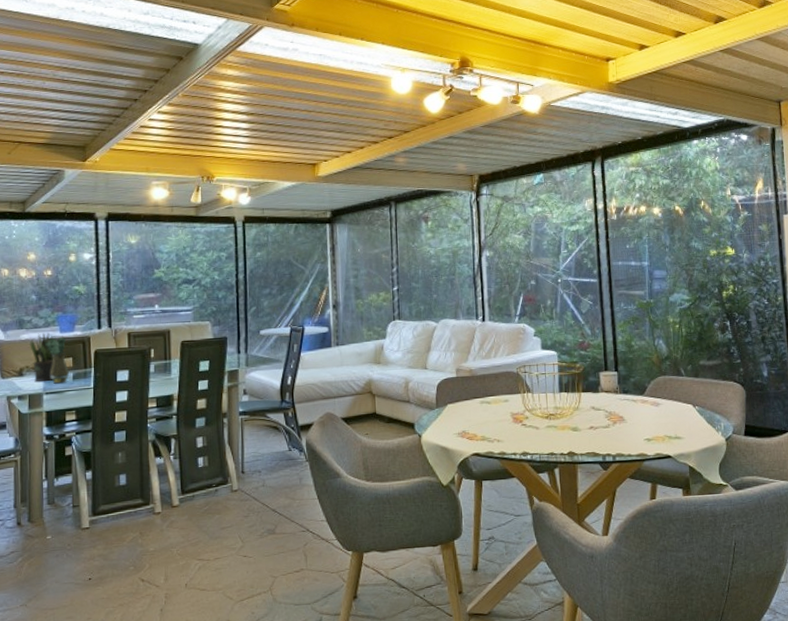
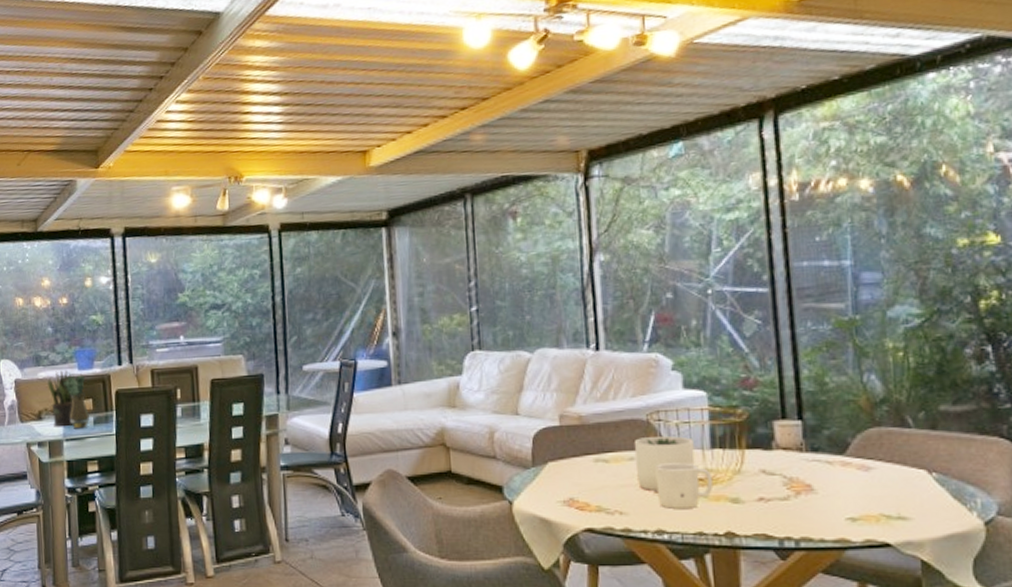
planter: none [508,384,549,424] -> present [633,436,695,492]
mug: none [522,403,561,436] -> present [655,462,714,509]

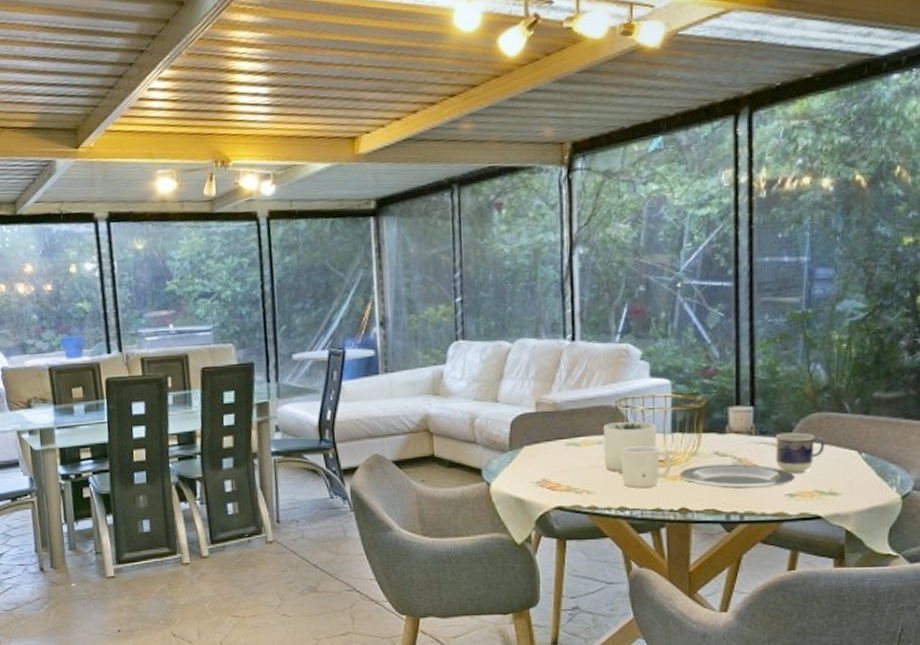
potted plant: present [47,370,73,427] -> none [35,358,63,415]
vase: present [63,373,89,429] -> none [52,361,80,417]
plate: none [723,483,857,511] -> present [680,463,796,489]
cup: none [830,449,888,495] -> present [776,432,825,473]

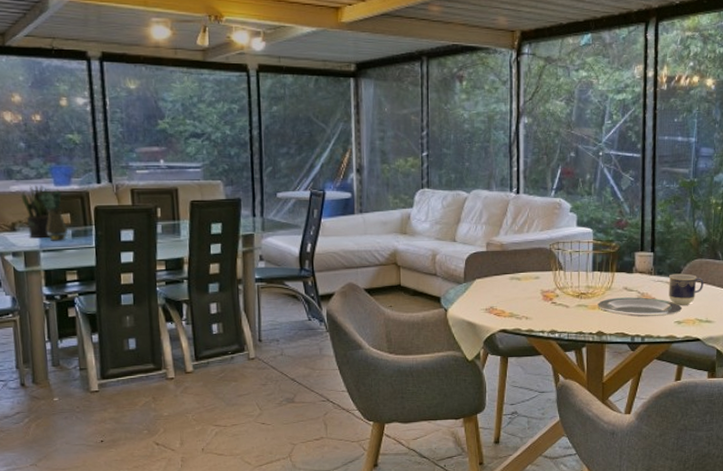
potted plant: none [35,358,63,415] -> present [21,185,50,239]
vase: none [52,361,80,417] -> present [39,188,68,241]
planter: present [602,421,657,473] -> none [539,261,581,302]
mug: present [621,446,672,488] -> none [553,281,592,315]

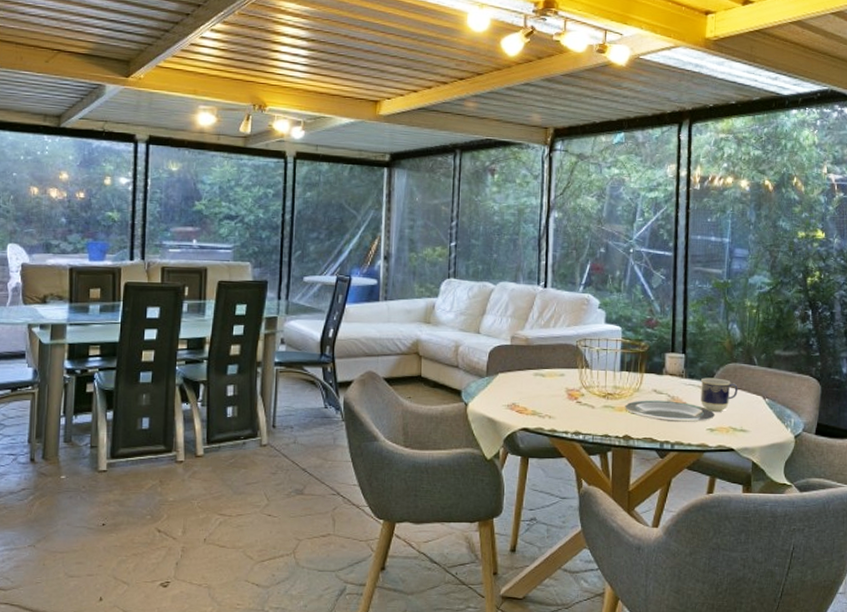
potted plant: present [21,185,50,239] -> none [56,259,81,312]
vase: present [39,188,68,241] -> none [72,262,96,315]

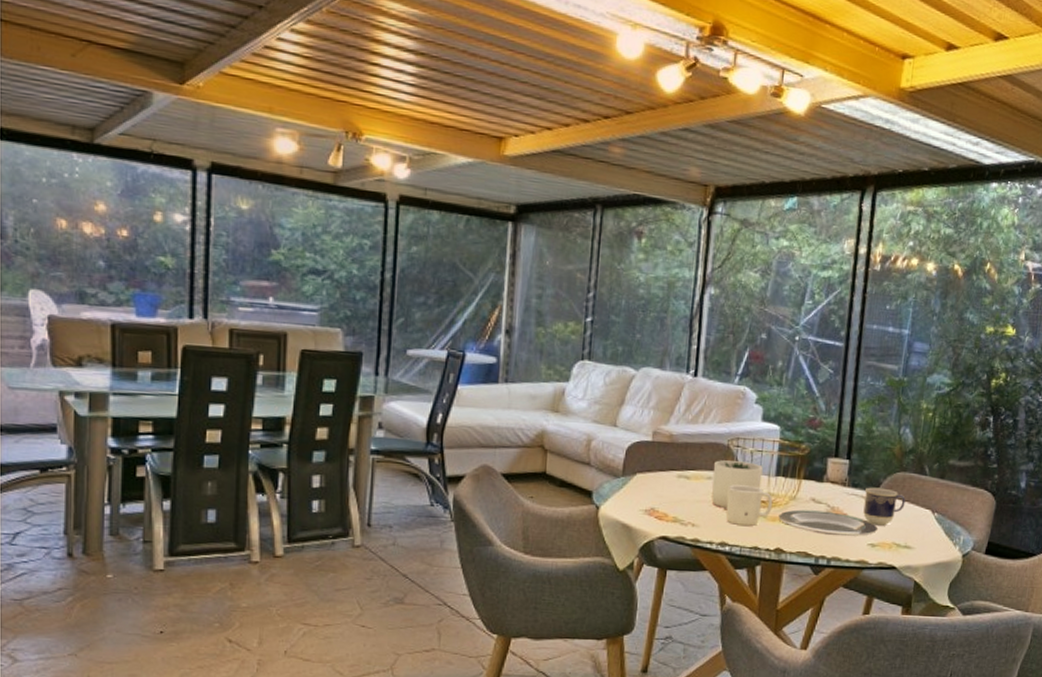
planter: none [564,359,608,402] -> present [711,460,763,509]
mug: none [578,380,619,416] -> present [725,485,773,526]

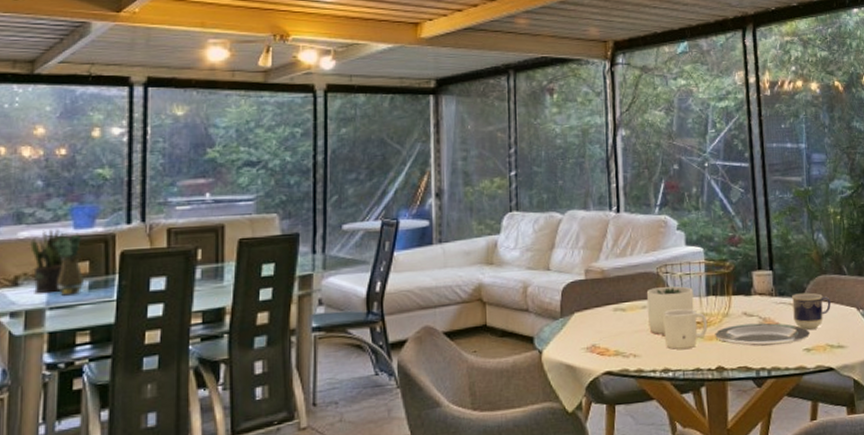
potted plant: none [93,313,126,379] -> present [30,229,64,294]
vase: none [115,317,146,383] -> present [52,232,84,296]

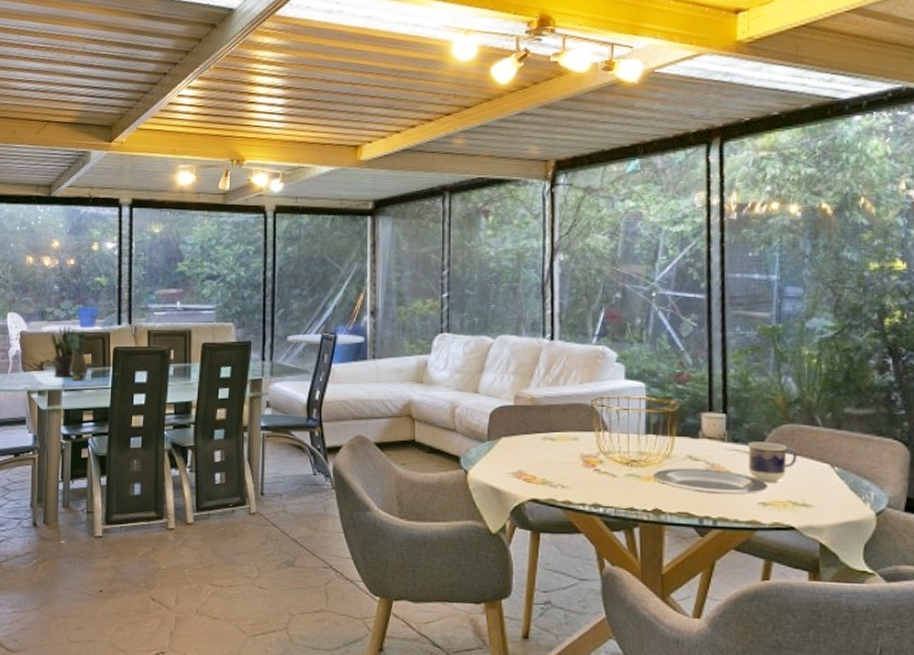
planter: present [646,286,694,335] -> none [578,420,631,470]
mug: present [663,308,708,349] -> none [596,445,646,486]

